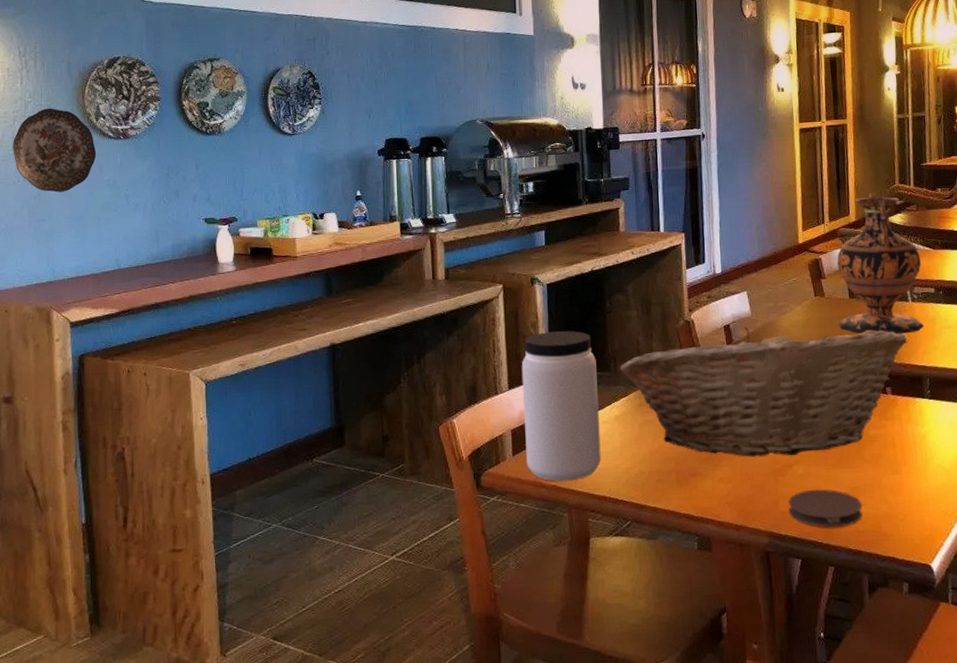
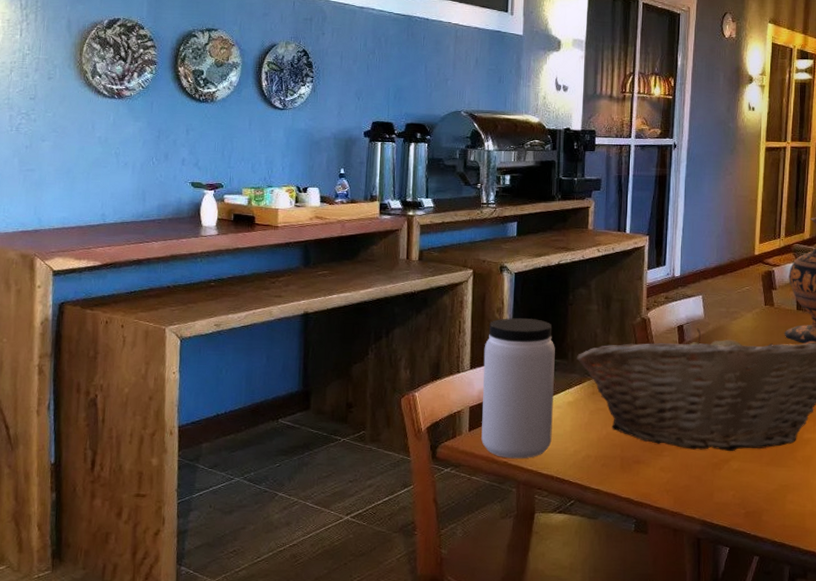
decorative plate: present [13,108,97,193] -> none [8,62,91,145]
coaster: present [788,489,863,528] -> none [722,484,790,521]

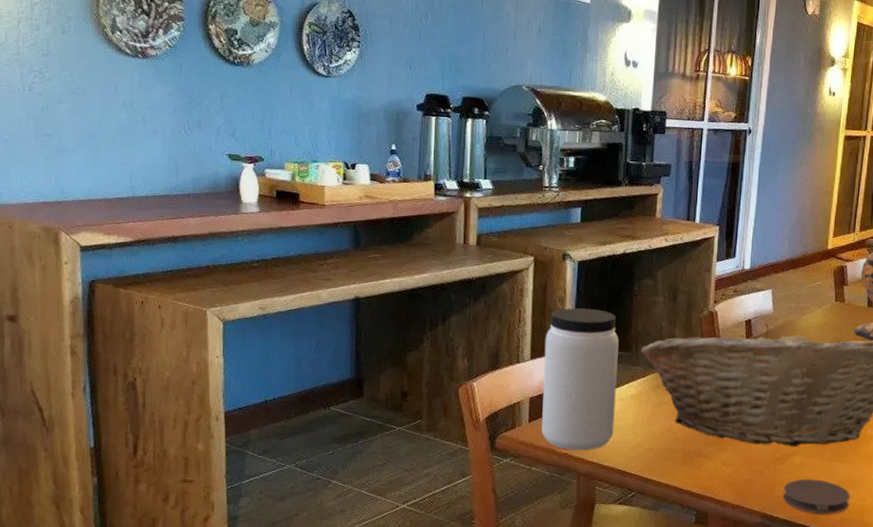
coaster: none [722,484,790,521] -> present [782,479,851,515]

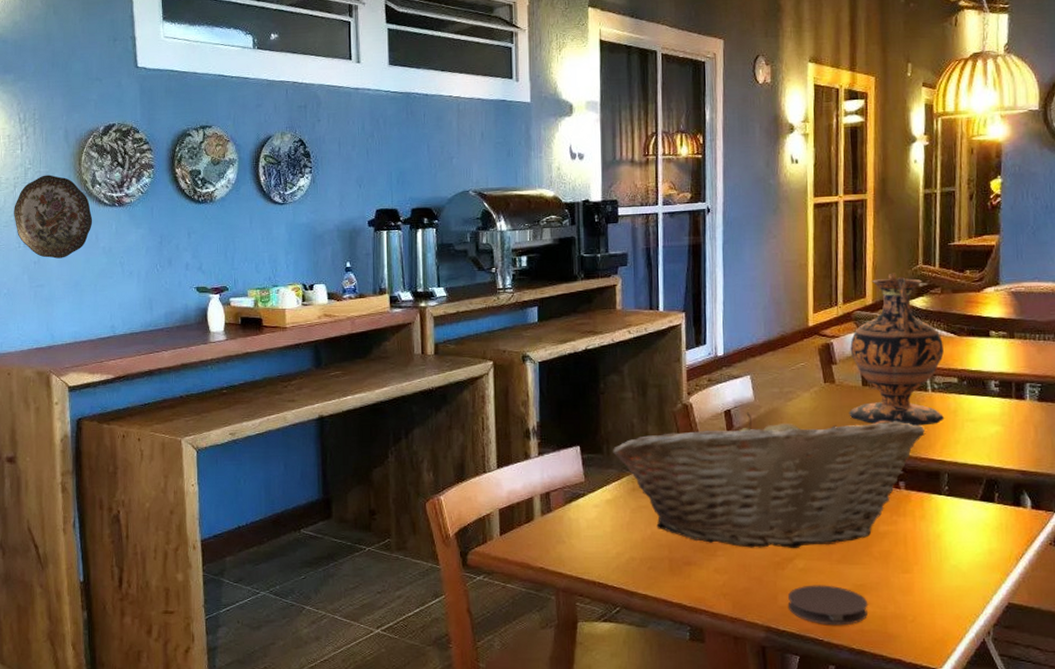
decorative plate: none [17,13,112,108] -> present [14,175,93,259]
jar: present [541,308,619,451] -> none [510,411,591,564]

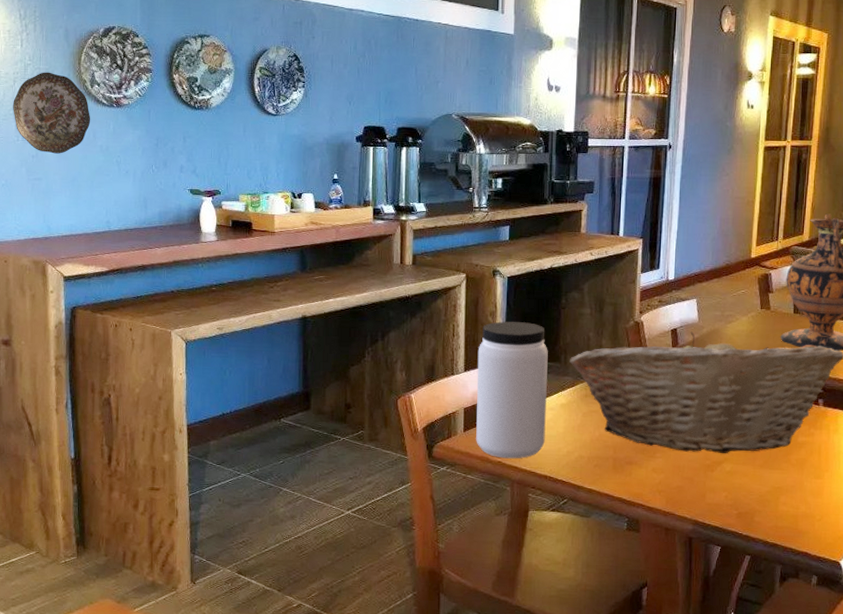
jar: none [510,411,591,564] -> present [476,321,548,459]
coaster: present [787,585,868,626] -> none [714,486,783,522]

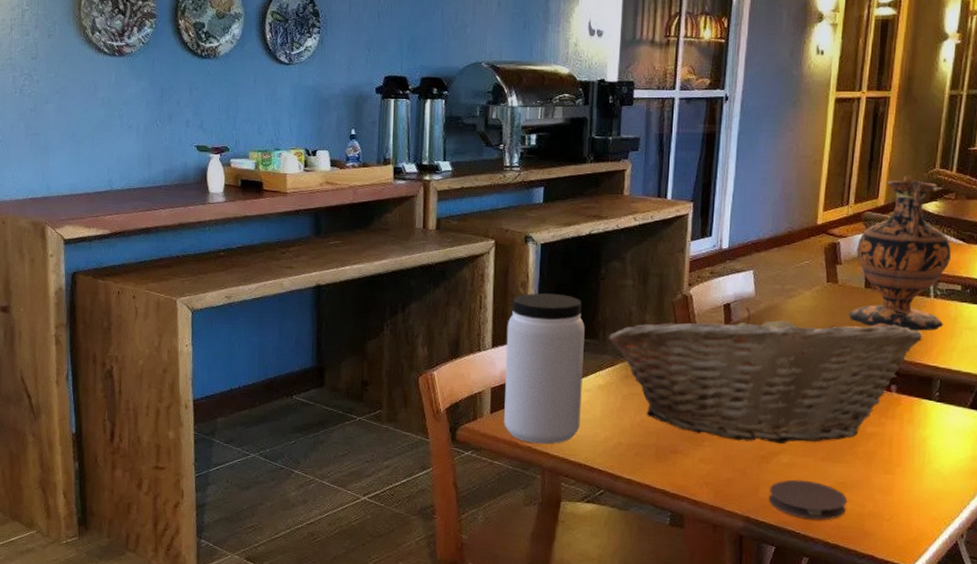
decorative plate: present [13,72,91,154] -> none [10,18,92,107]
coaster: none [714,486,783,522] -> present [768,479,848,520]

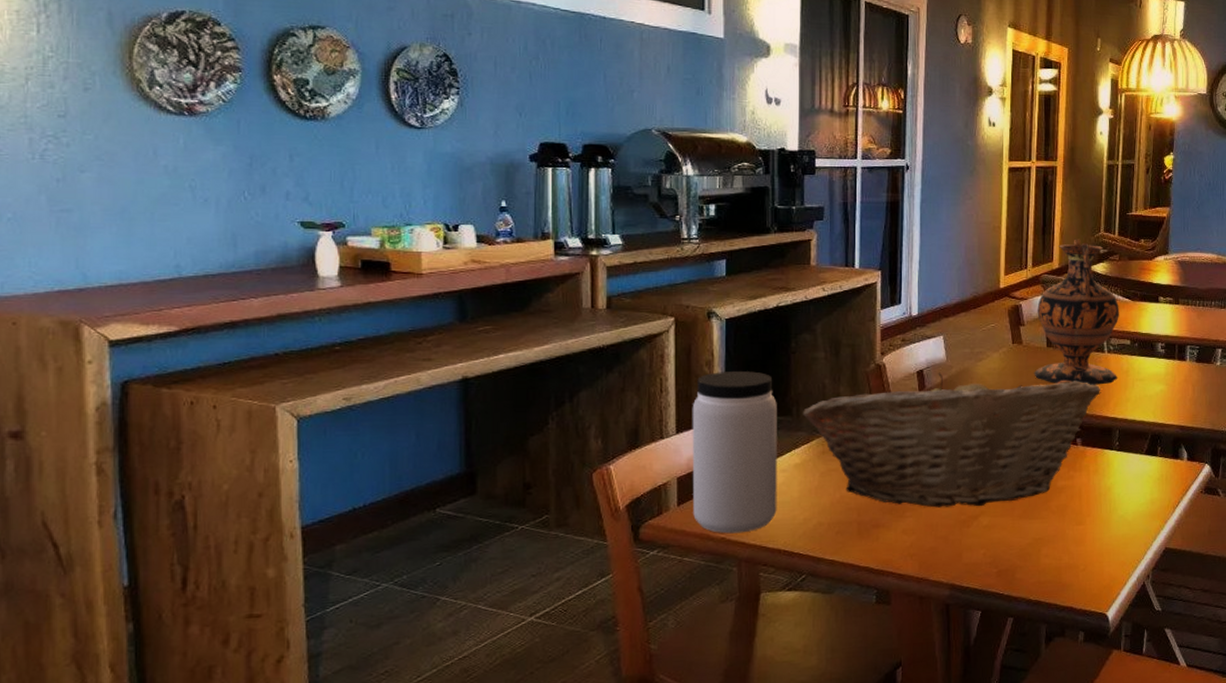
coaster: present [768,479,848,520] -> none [971,540,1045,580]

